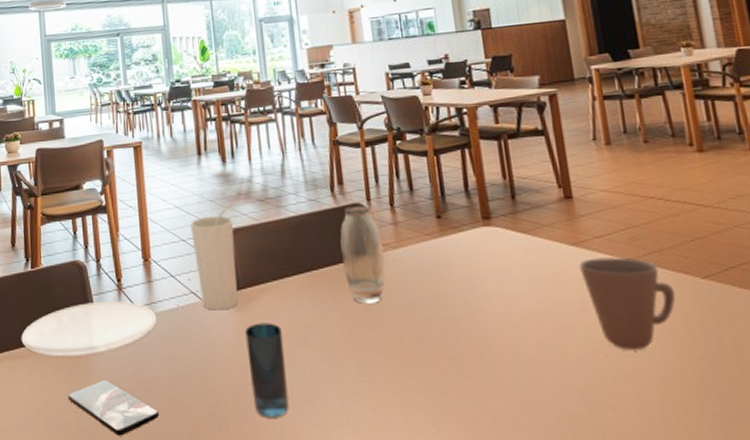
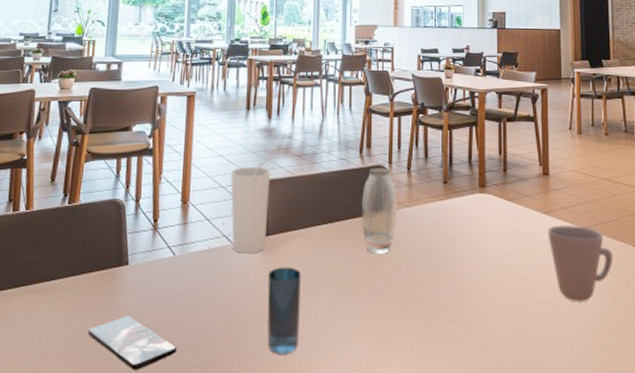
plate: present [21,301,156,358] -> none [47,239,187,294]

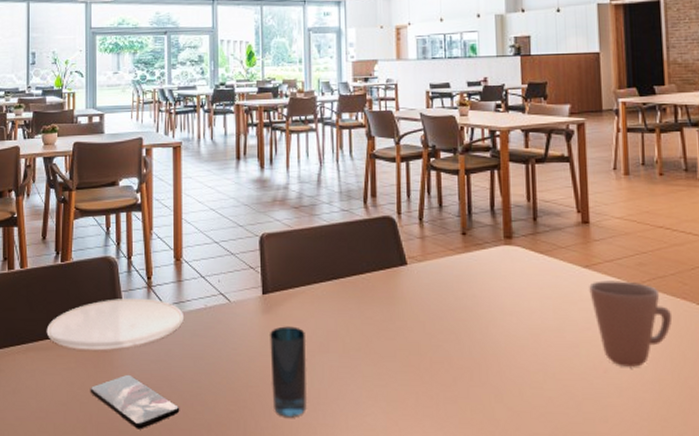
plate: none [47,239,187,294] -> present [46,298,183,352]
cup: present [231,155,273,254] -> none [224,207,268,313]
vase: present [361,167,397,254] -> none [368,218,409,313]

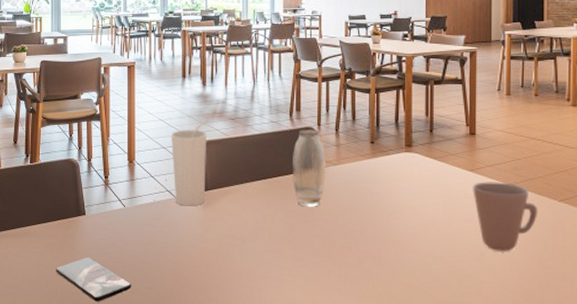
plate: present [46,298,183,352] -> none [18,193,135,239]
cup: none [224,207,268,313] -> present [171,118,209,206]
cup: present [270,326,307,416] -> none [208,218,238,291]
vase: none [368,218,409,313] -> present [292,129,326,207]

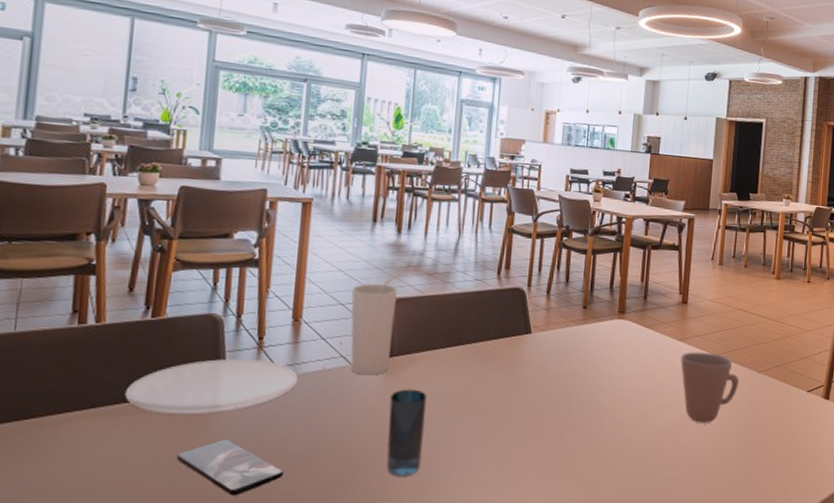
plate: none [18,193,135,239] -> present [124,358,298,416]
cup: none [208,218,238,291] -> present [386,389,427,475]
vase: present [292,129,326,207] -> none [494,289,534,377]

